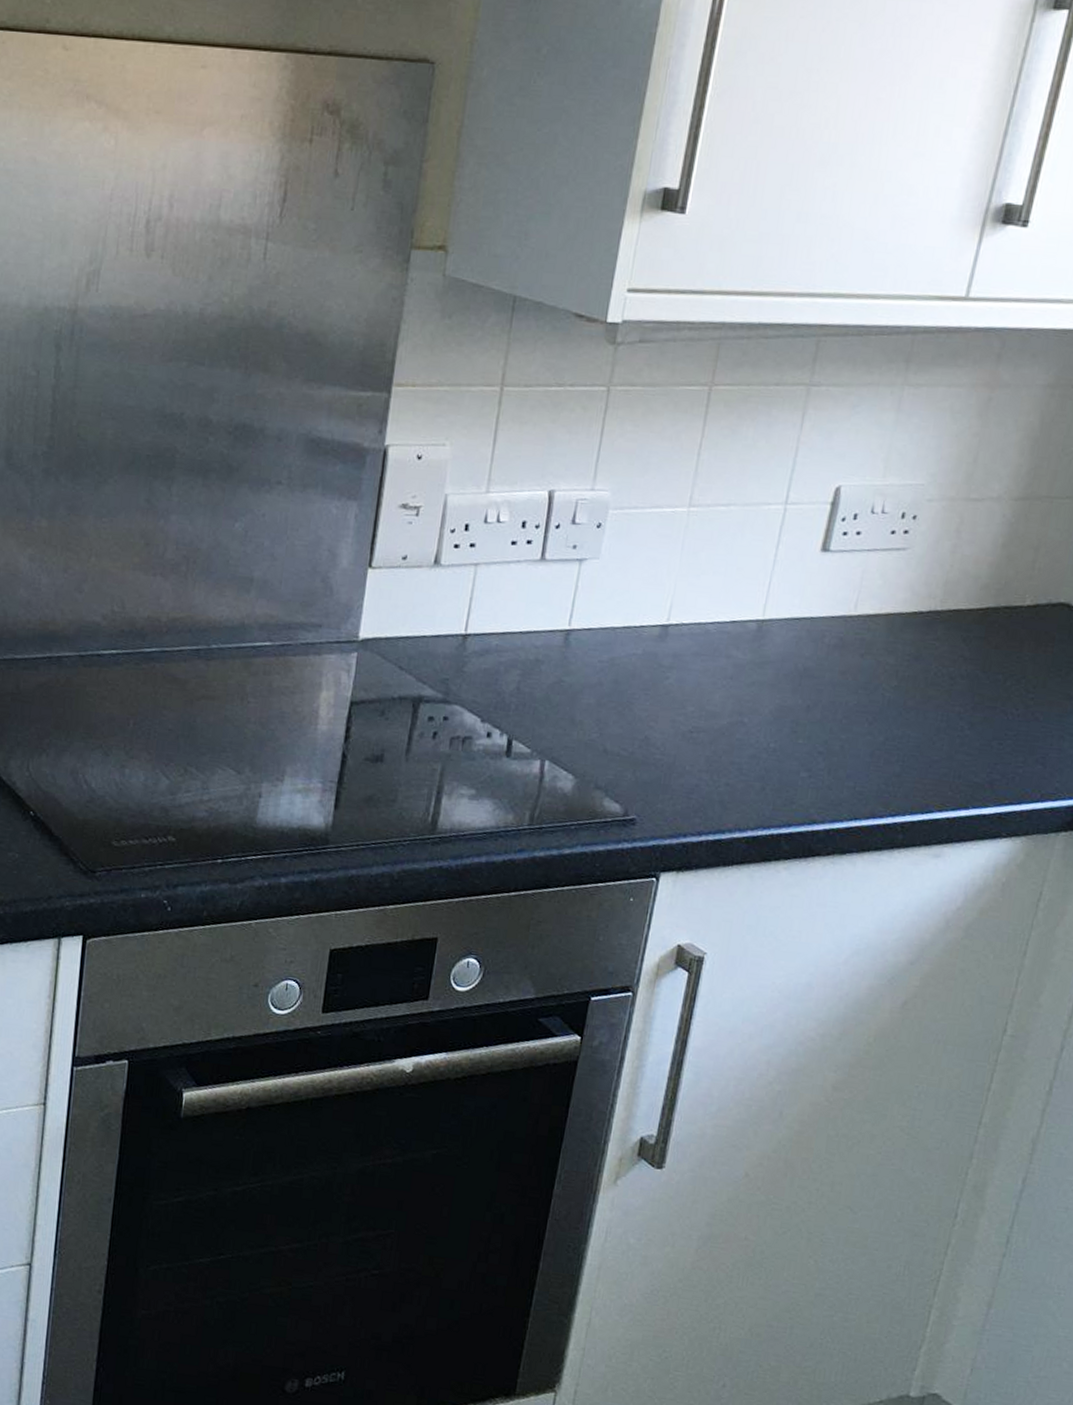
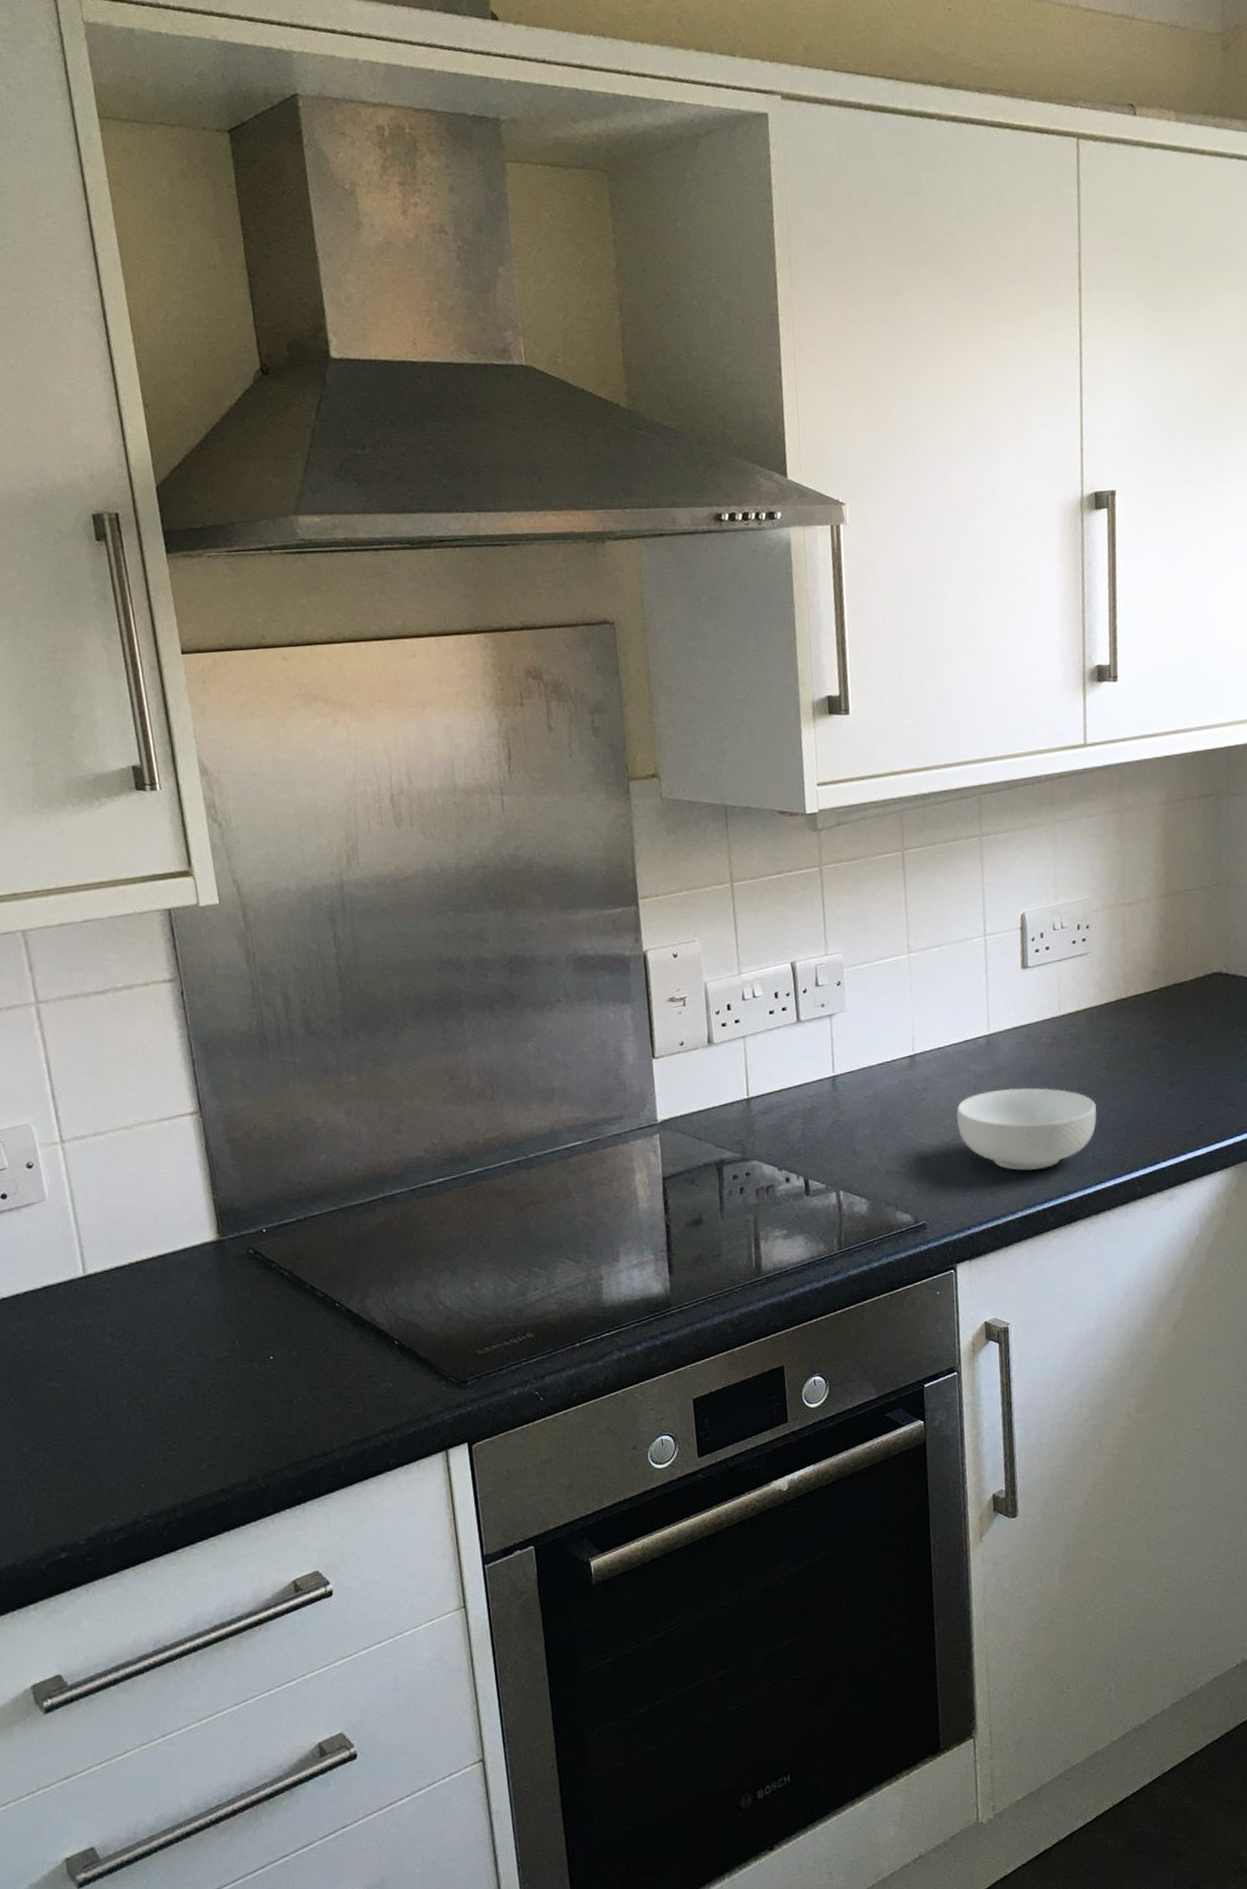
cereal bowl: none [699,685,873,789] -> present [956,1087,1097,1171]

